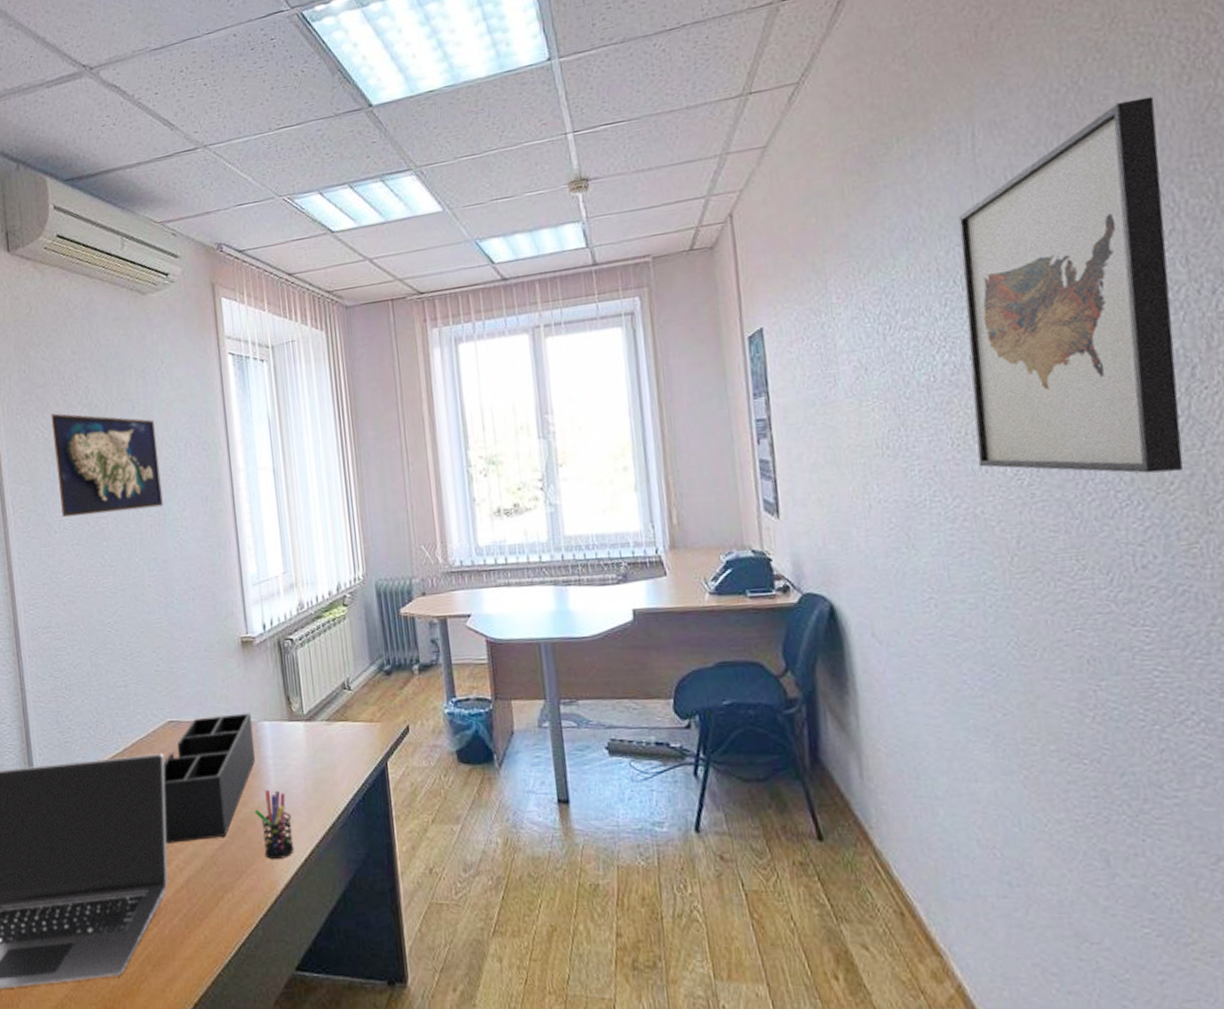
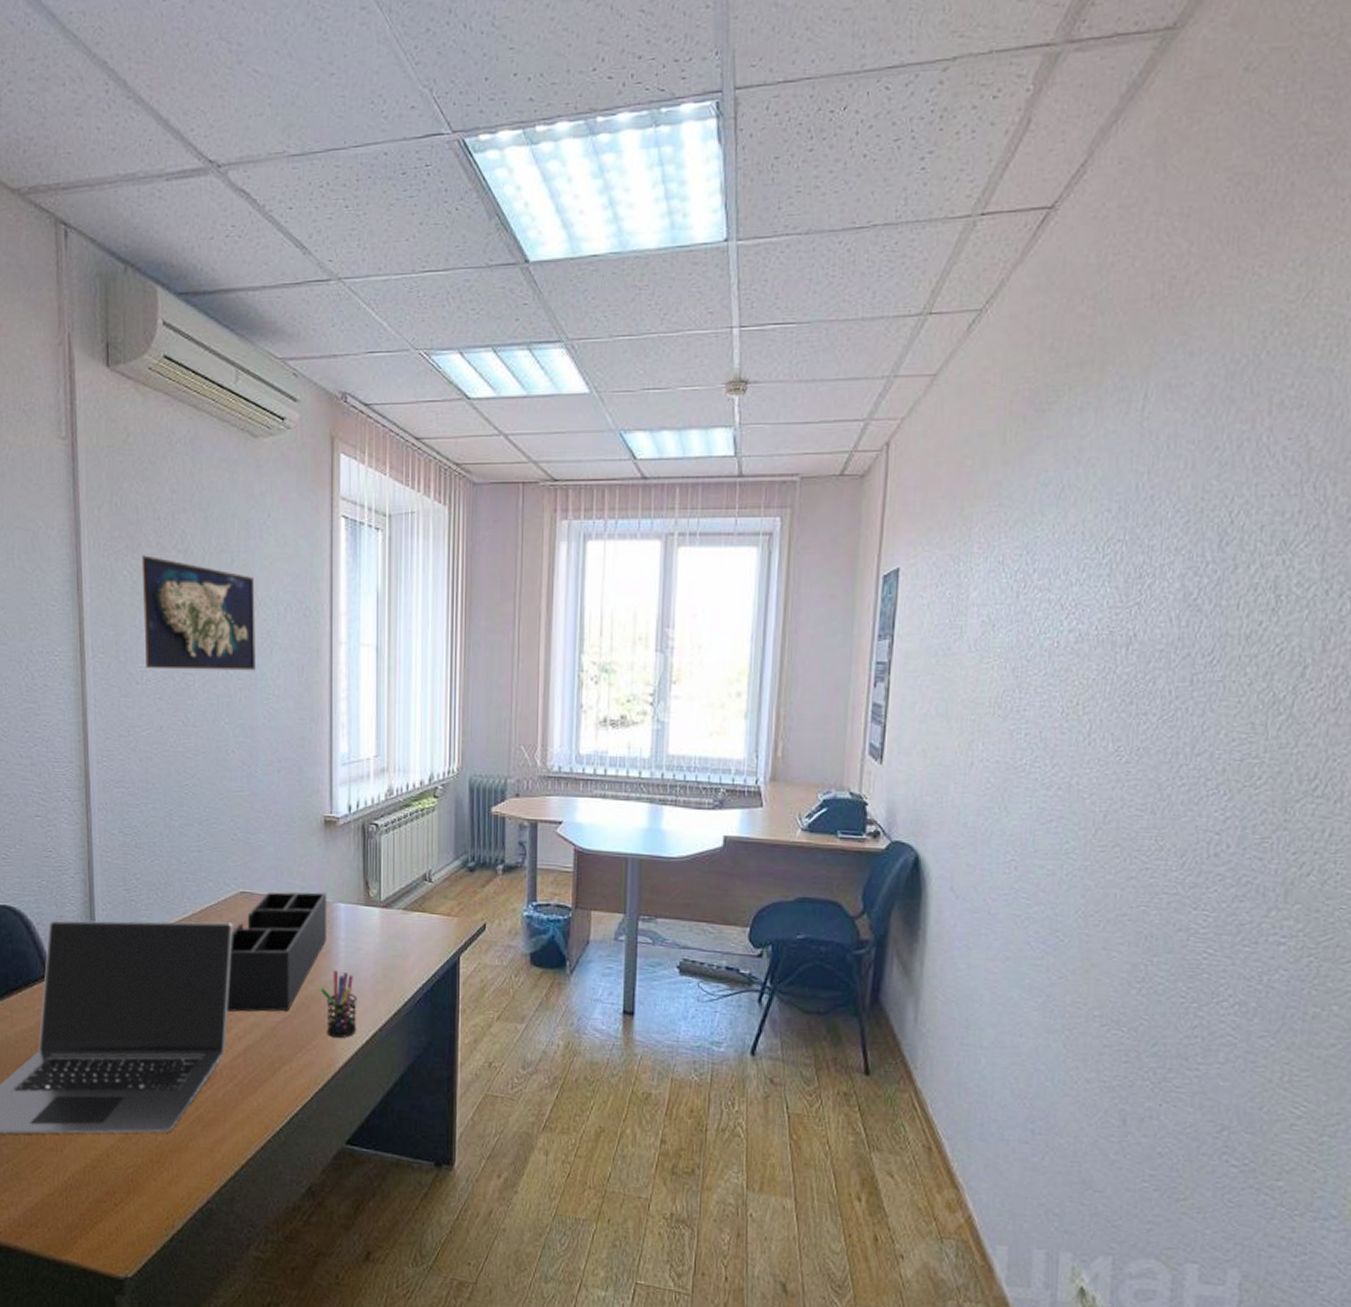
wall art: present [957,96,1184,473] -> none [1083,382,1330,768]

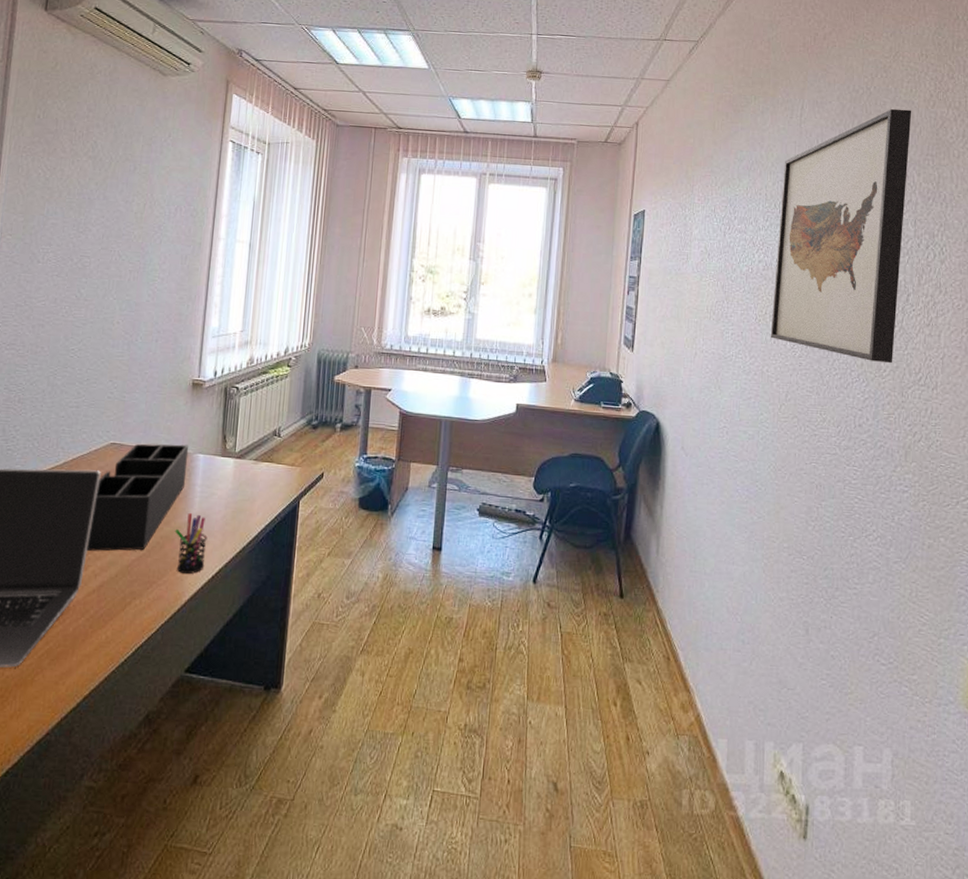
map: present [141,555,256,671] -> none [48,158,151,257]
wall art: none [1083,382,1330,768] -> present [770,108,912,364]

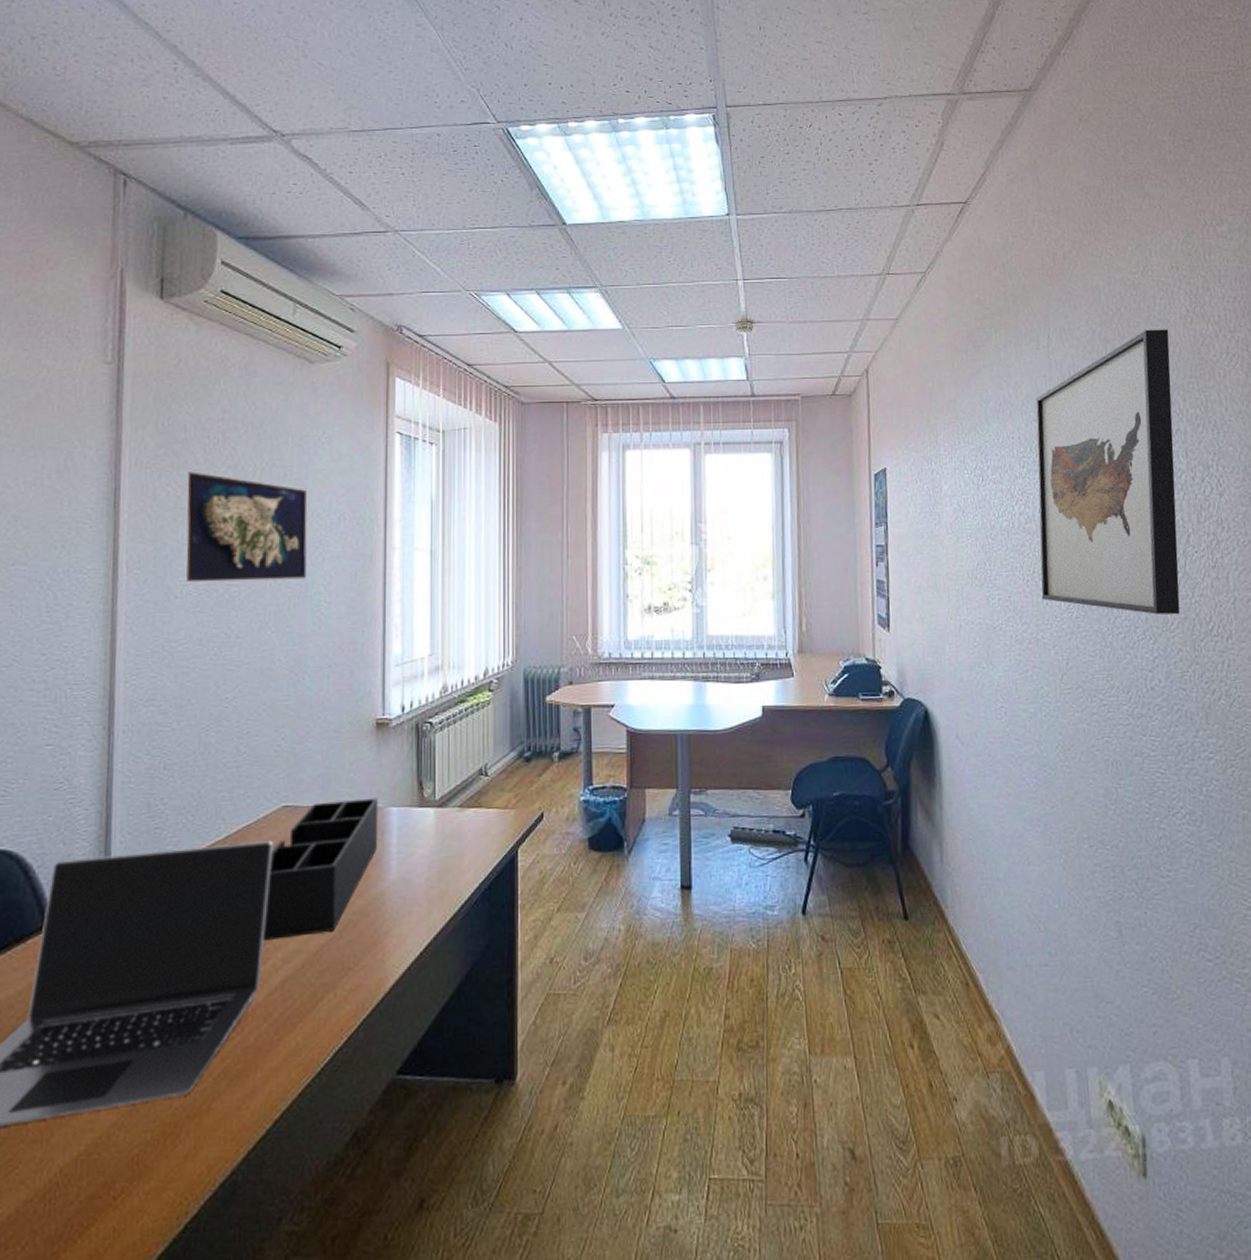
map: none [48,158,151,257] -> present [186,471,307,583]
pen holder: present [175,513,208,575] -> none [370,880,410,955]

